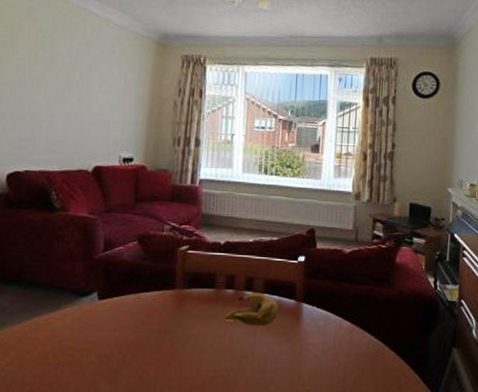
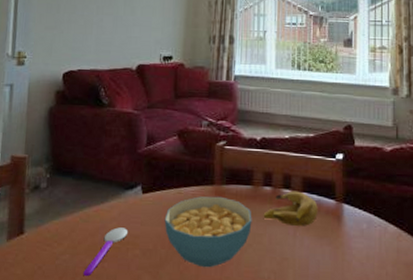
spoon: none [33,335,83,386] -> present [83,227,128,277]
cereal bowl: none [122,300,214,370] -> present [164,196,252,268]

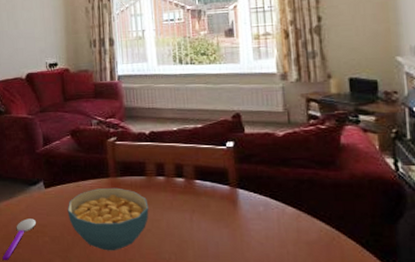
banana: present [263,191,318,226] -> none [159,179,213,211]

